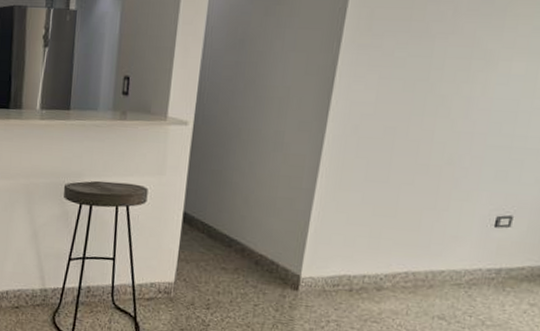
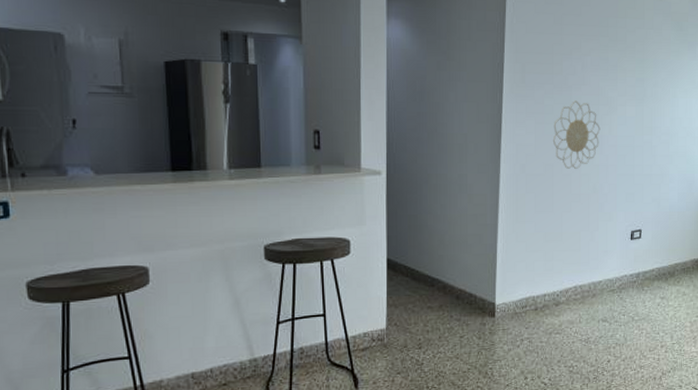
decorative wall piece: none [399,52,470,135] -> present [552,100,600,169]

